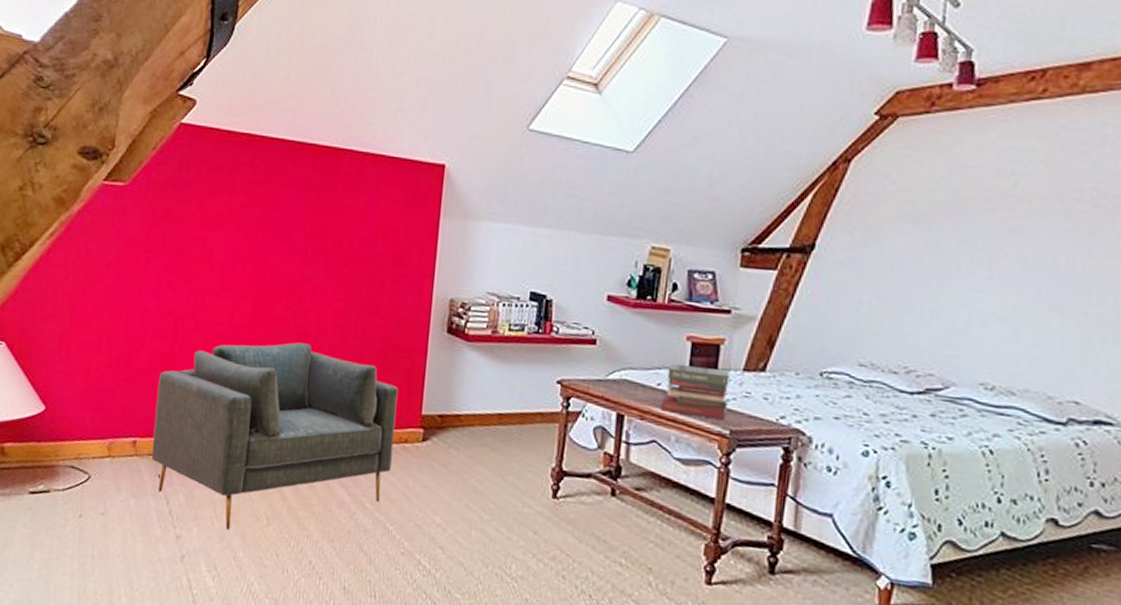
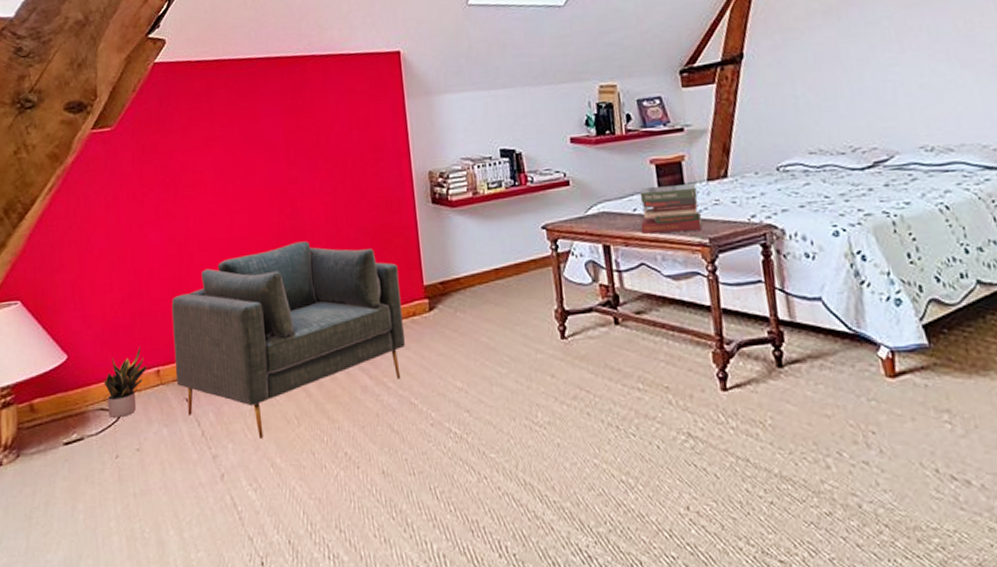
potted plant: none [78,414,124,479] -> present [104,347,147,417]

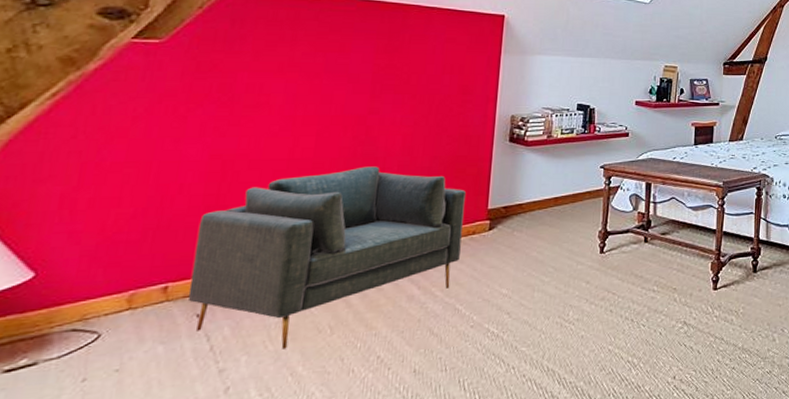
potted plant: present [104,347,147,417] -> none [82,263,151,338]
books: present [639,184,703,234] -> none [676,143,721,176]

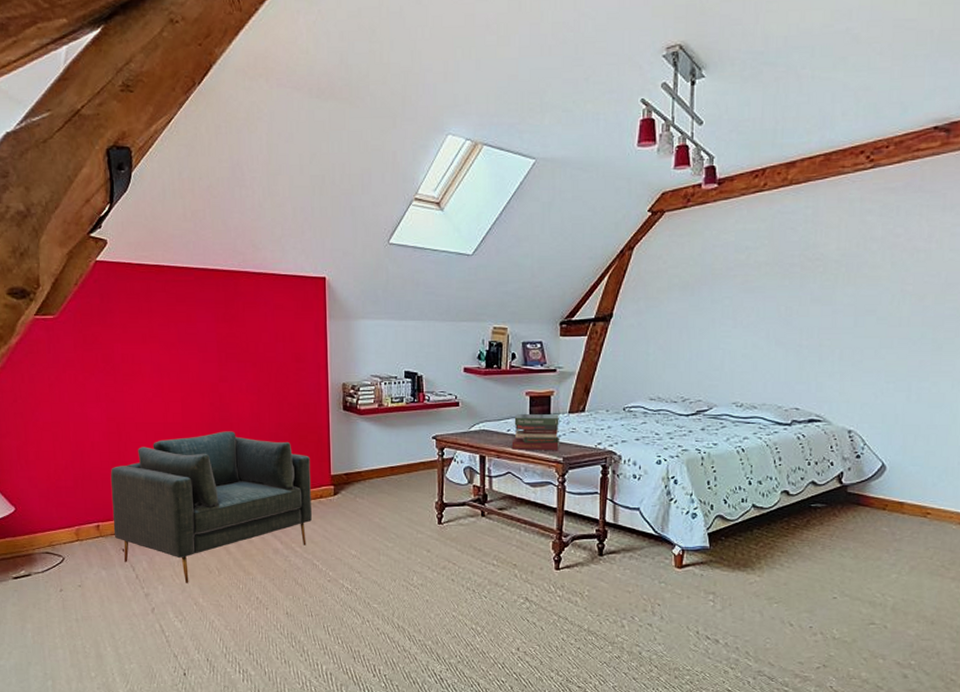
books: none [676,143,721,176] -> present [512,414,560,451]

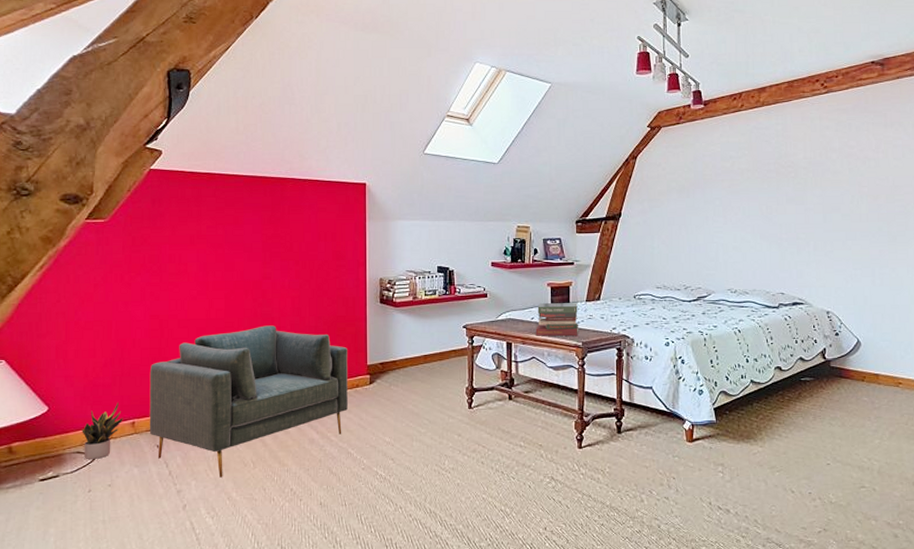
potted plant: none [49,505,88,560] -> present [82,403,123,459]

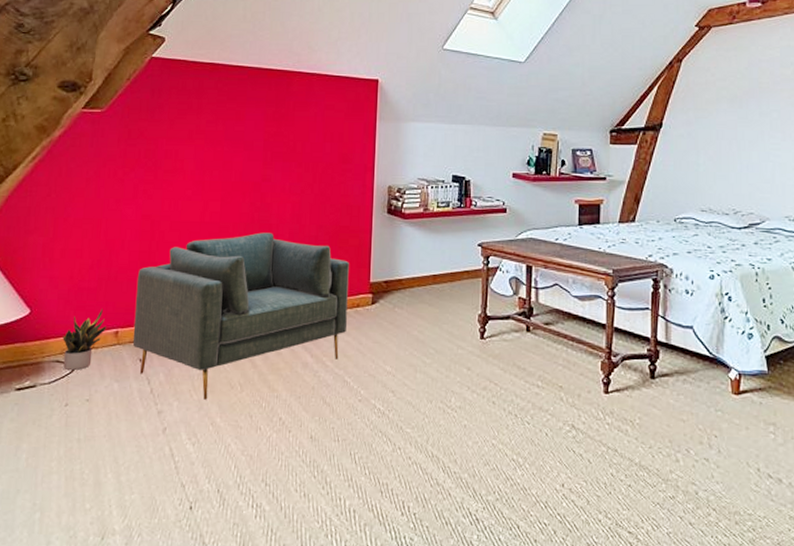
books: present [535,303,579,337] -> none [559,223,610,263]

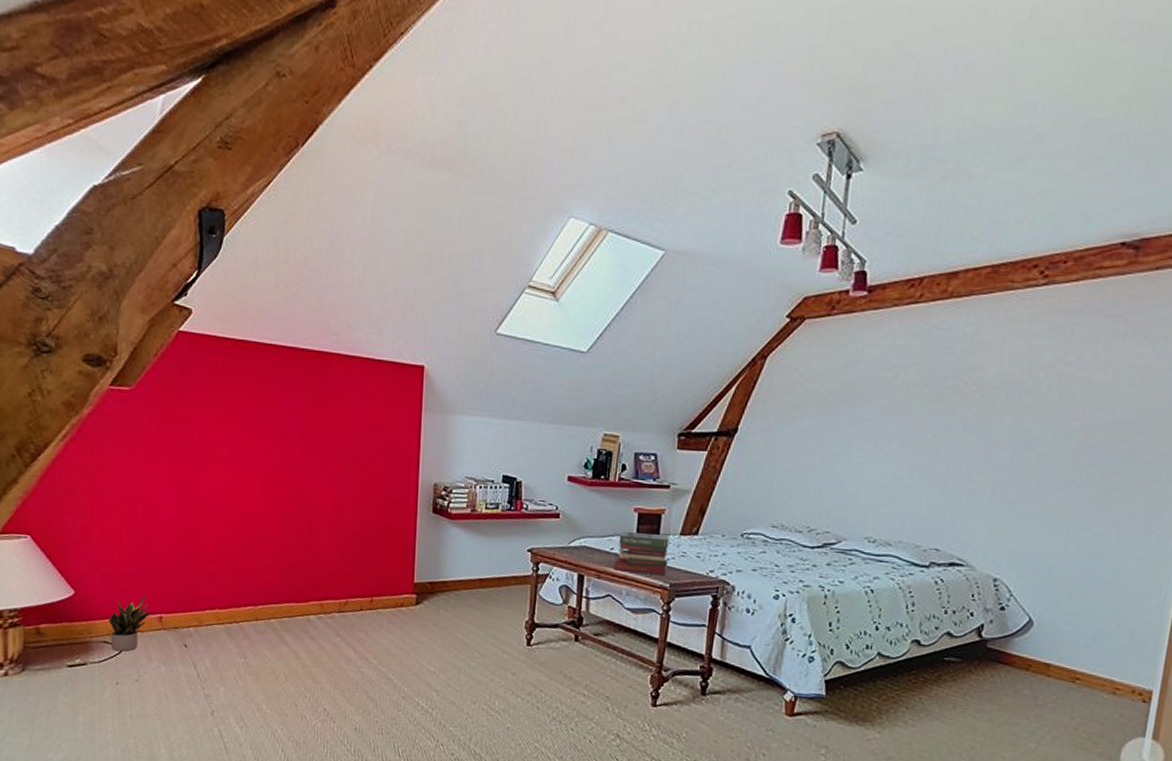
armchair: present [132,232,349,400] -> none [177,525,392,687]
books: none [559,223,610,263] -> present [614,532,670,576]

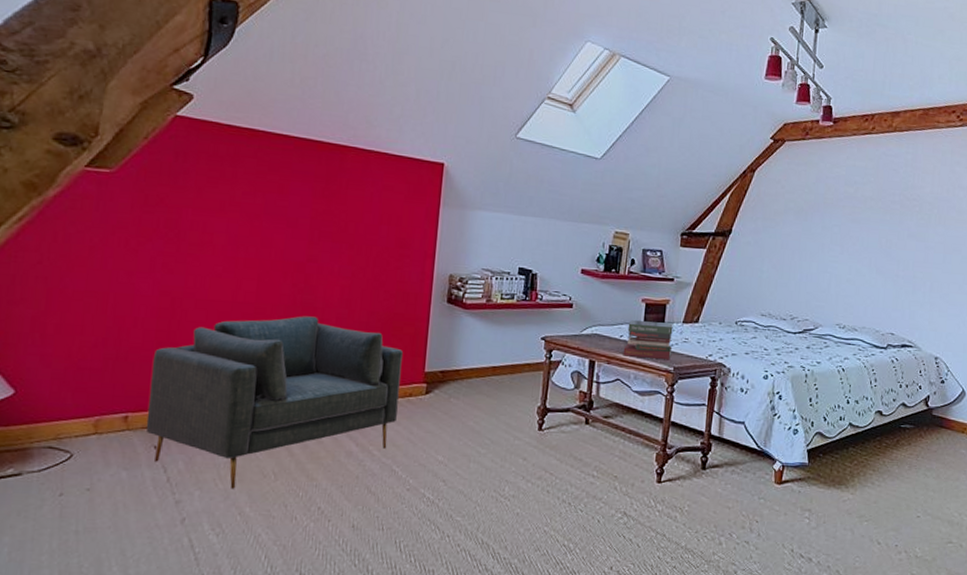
potted plant: present [108,594,150,651] -> none [57,392,113,457]
armchair: none [177,525,392,687] -> present [146,316,403,489]

